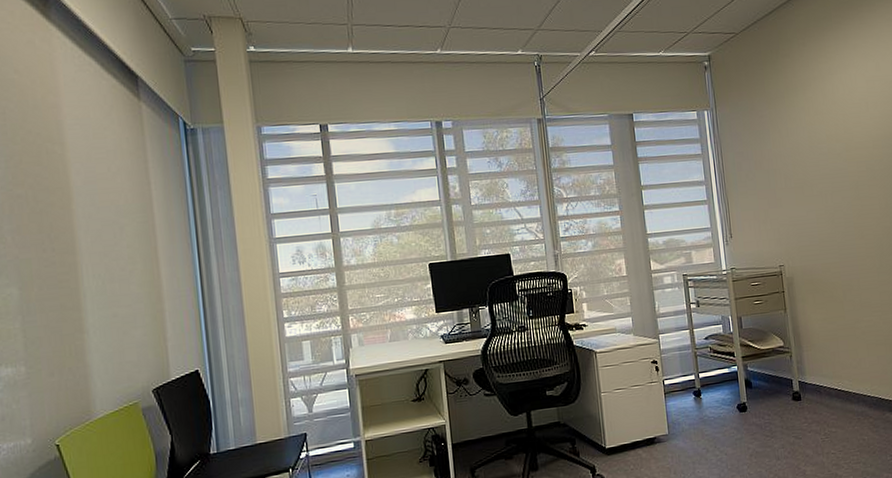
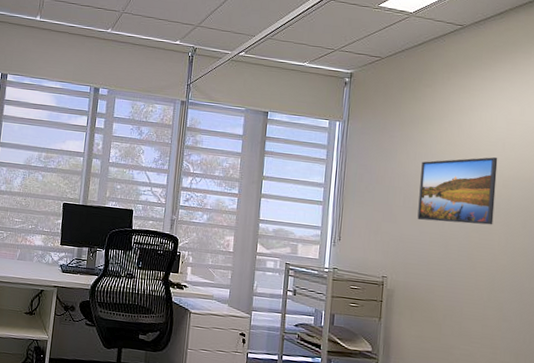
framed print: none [795,118,871,198] -> present [417,156,498,225]

